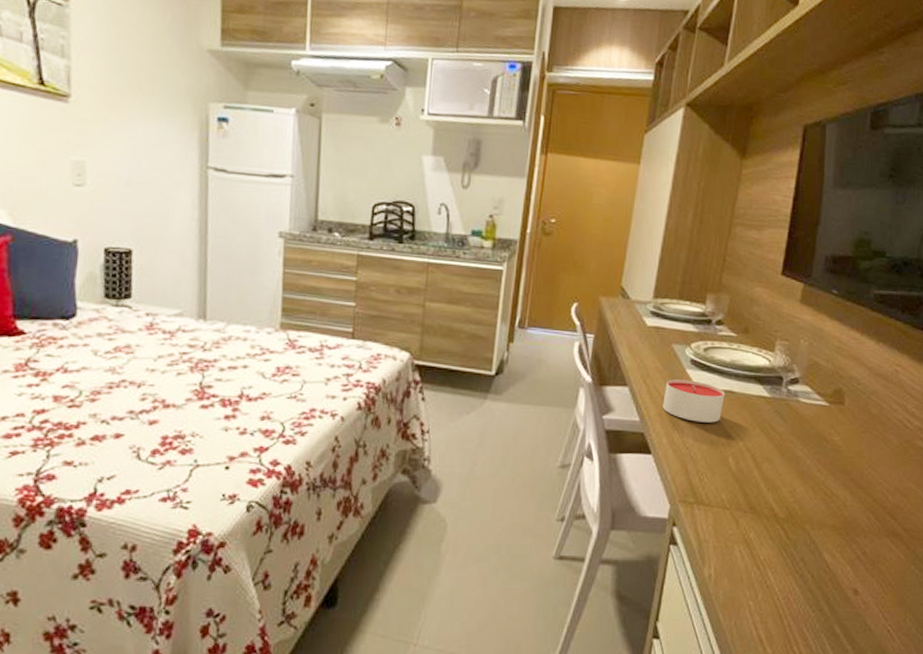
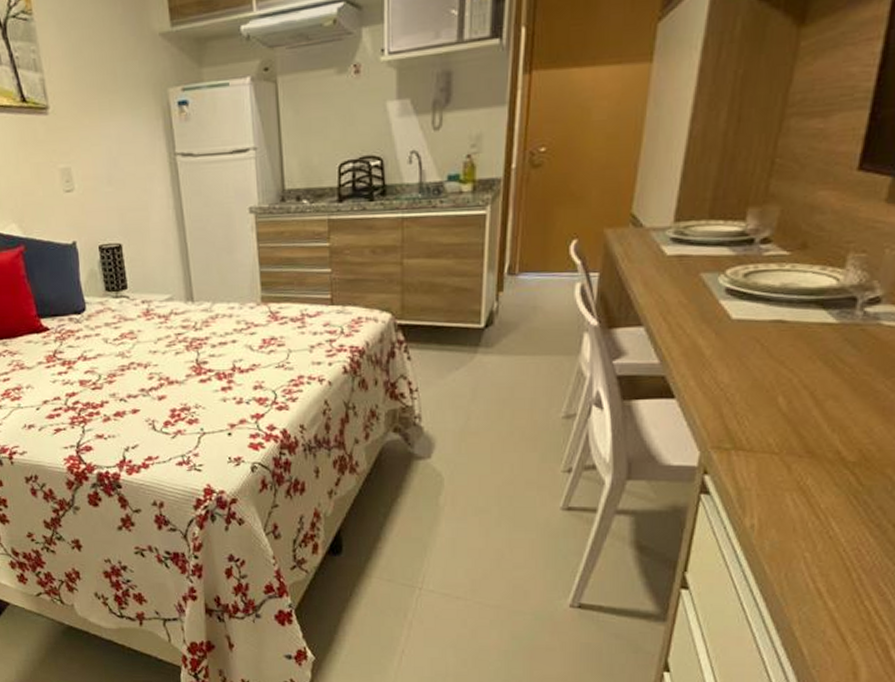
candle: present [662,379,725,423] -> none [689,312,773,360]

